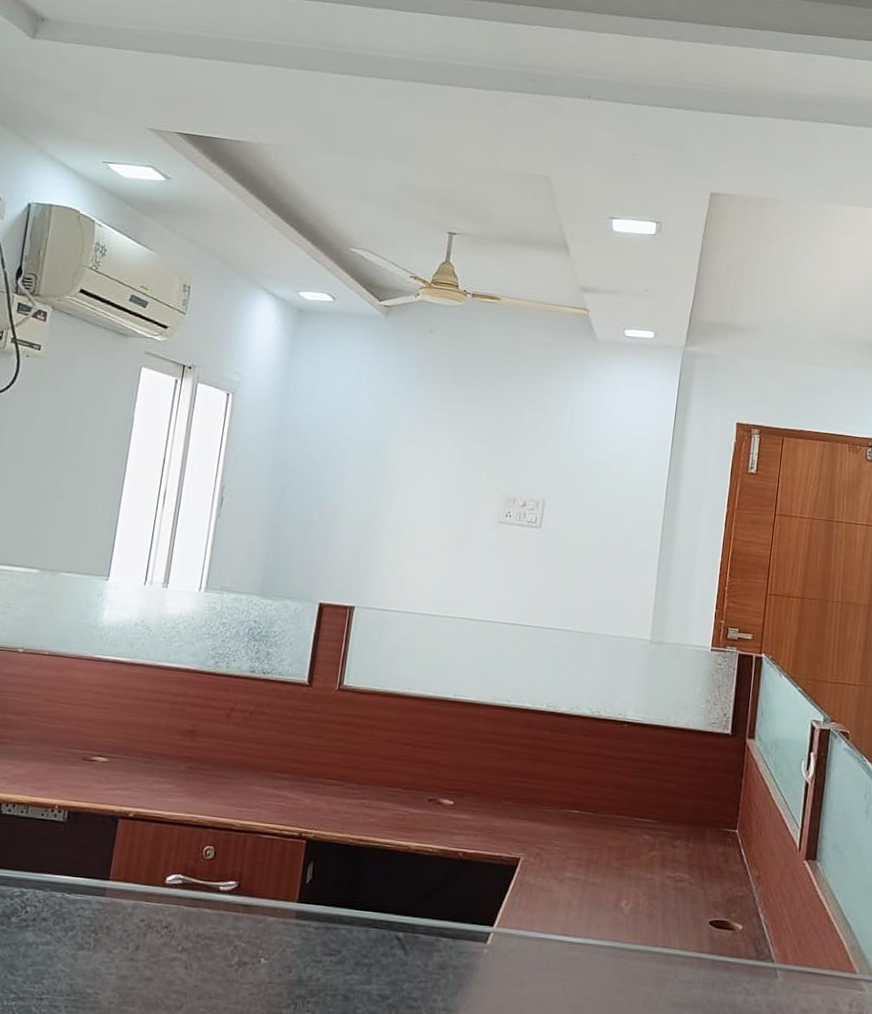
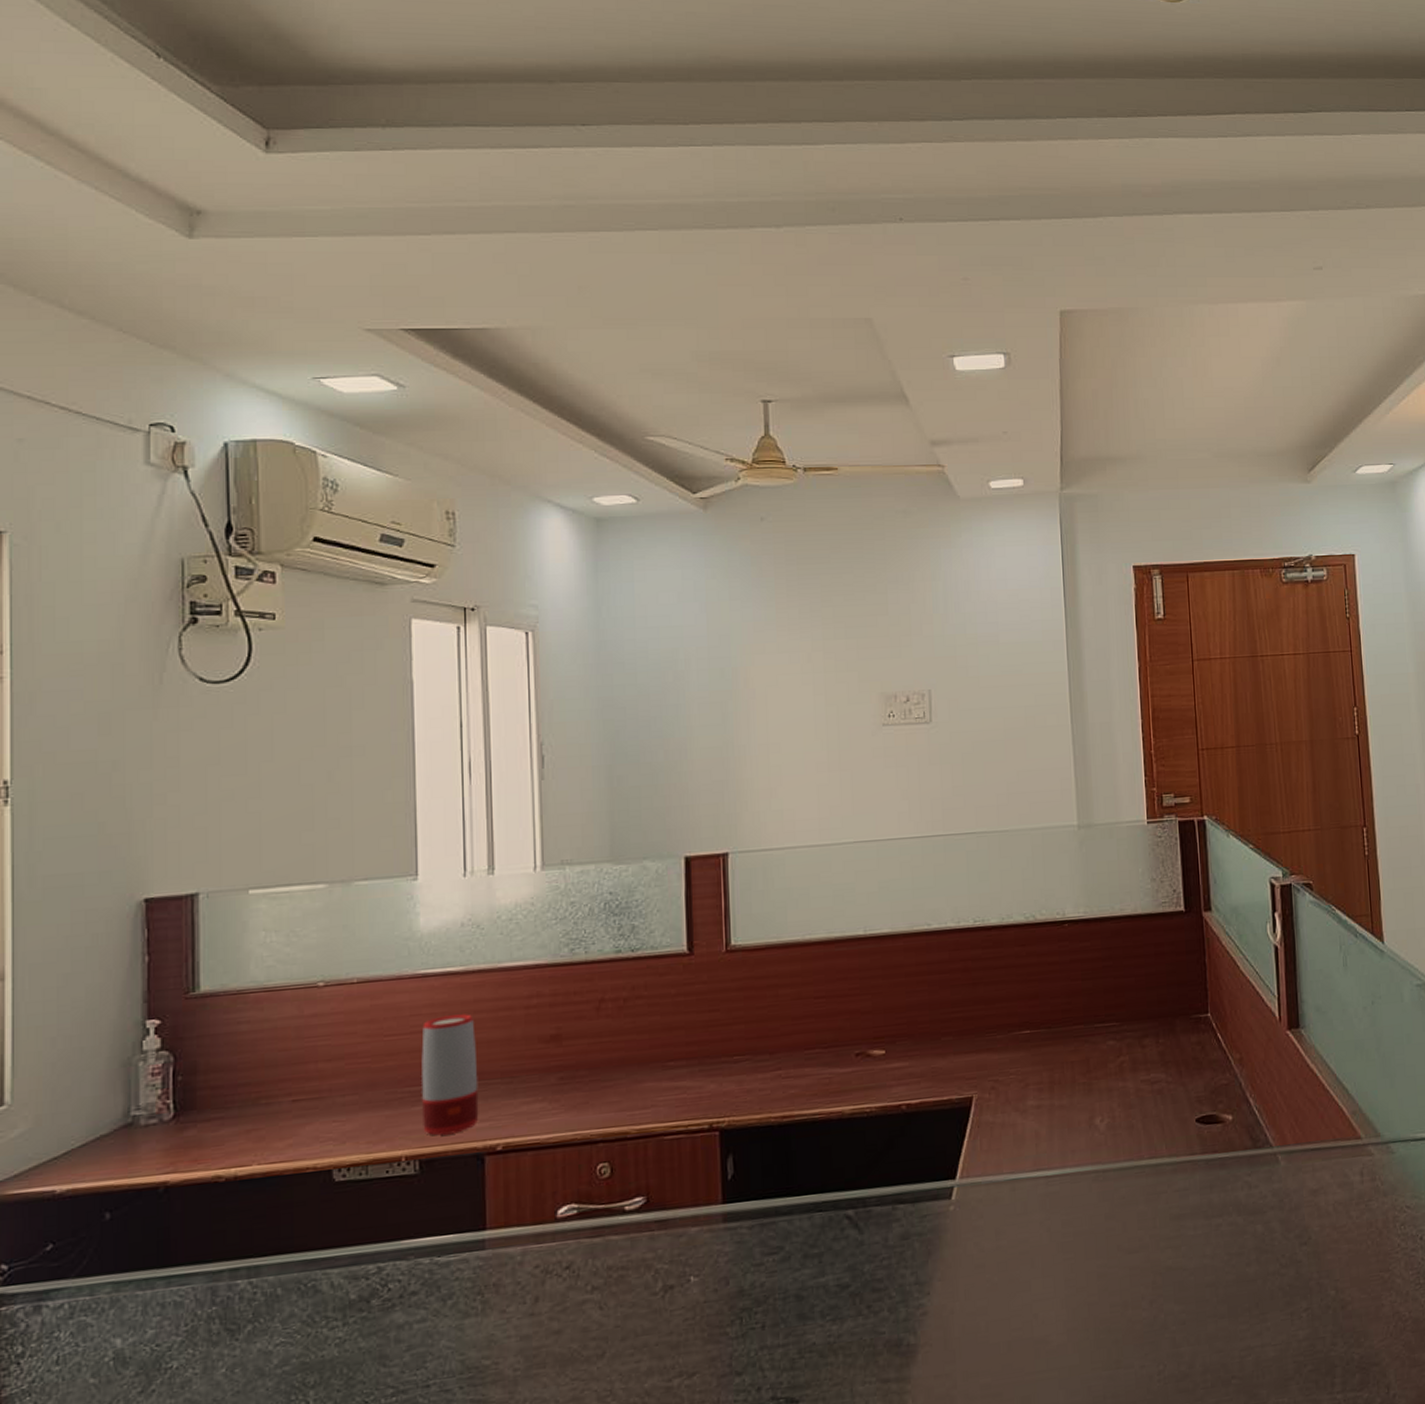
speaker: none [76,696,131,795] -> present [421,1014,479,1136]

